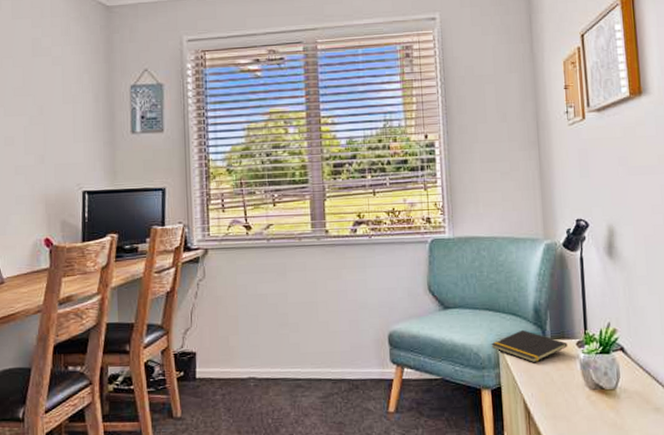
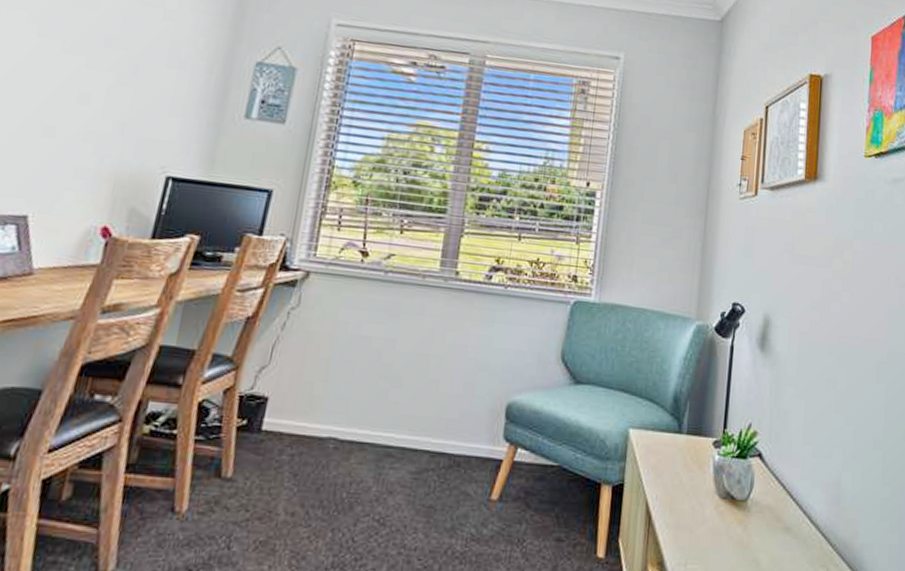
notepad: present [491,329,568,363] -> none [620,419,704,460]

